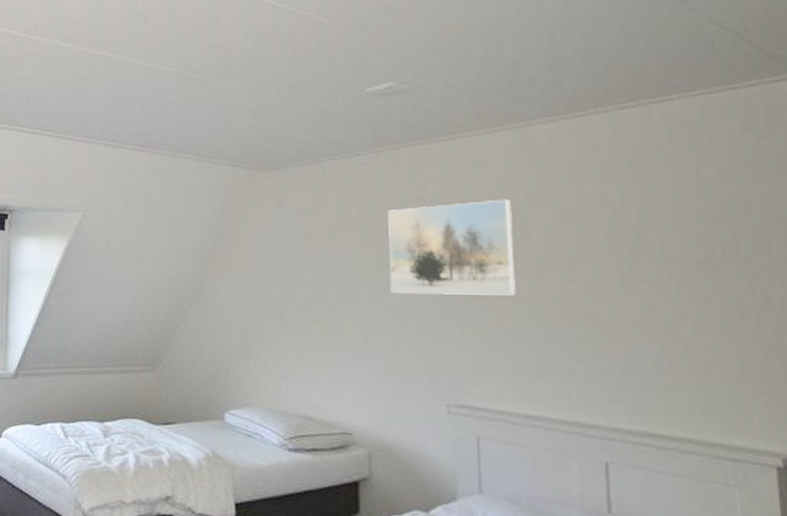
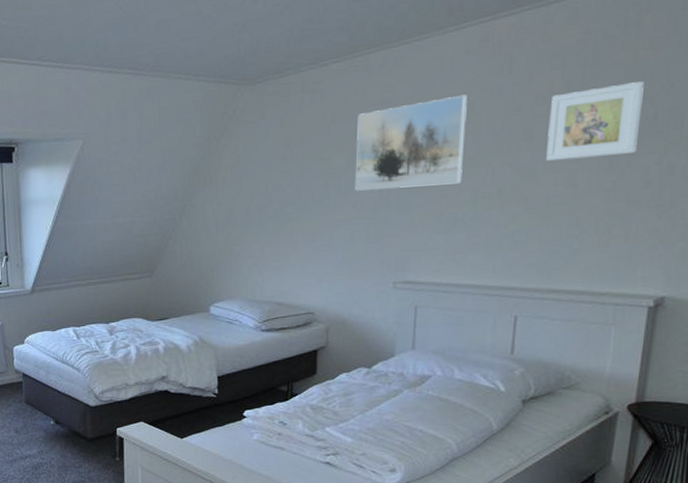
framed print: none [608,201,721,280] -> present [546,81,644,161]

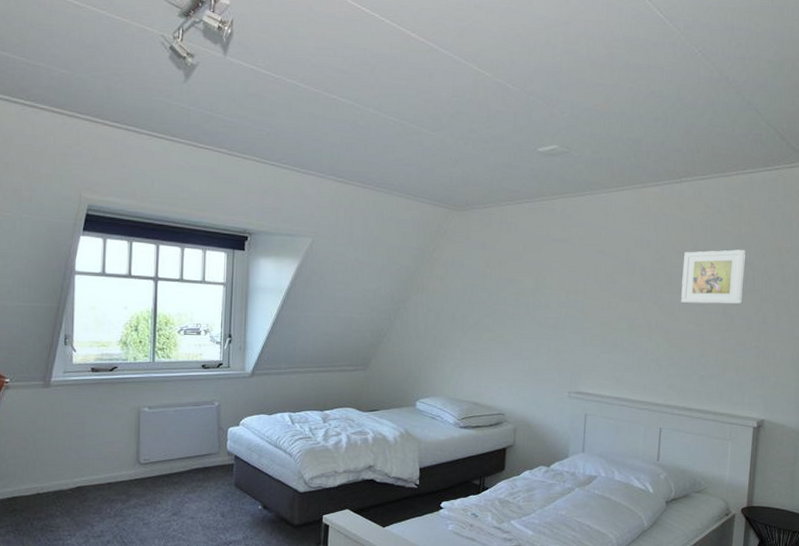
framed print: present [355,94,467,191] -> none [540,242,625,314]

